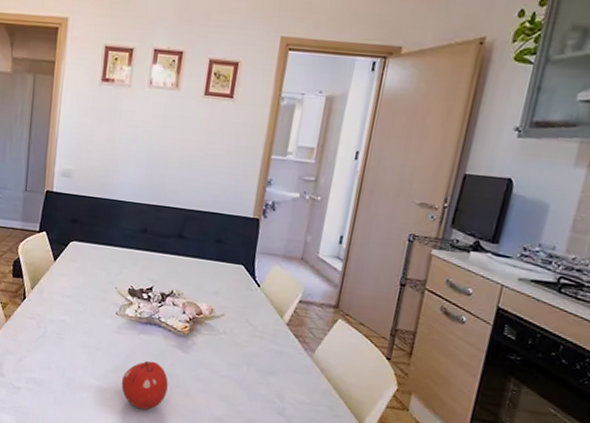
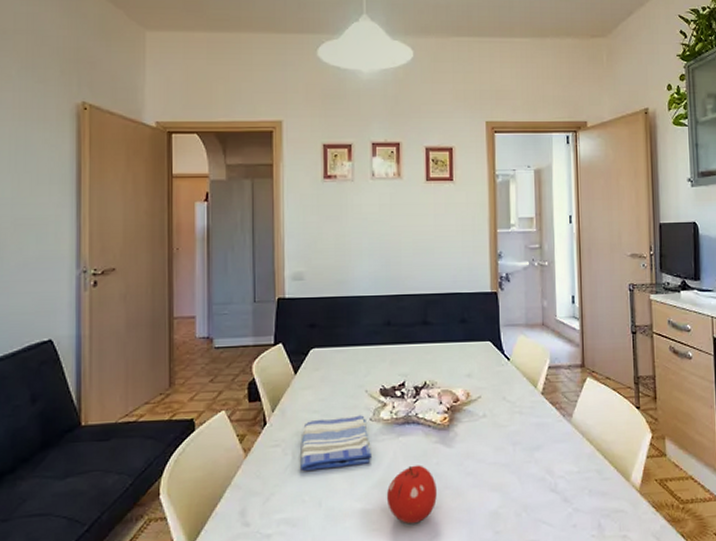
dish towel: none [50,303,114,351] -> present [300,415,373,471]

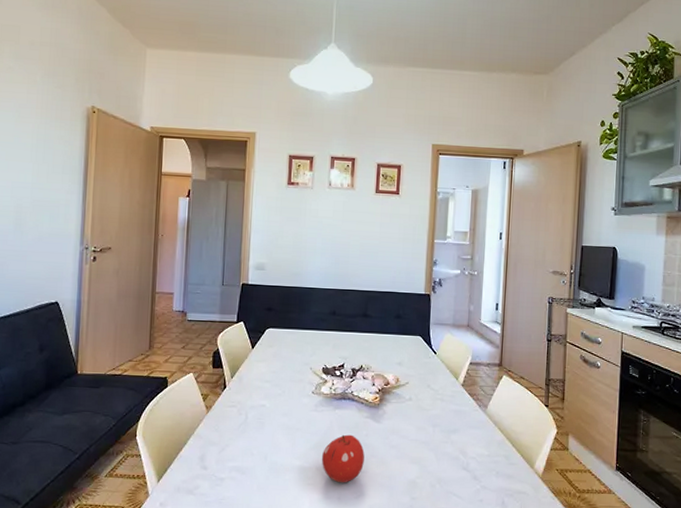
dish towel: present [300,415,373,471] -> none [252,387,312,430]

